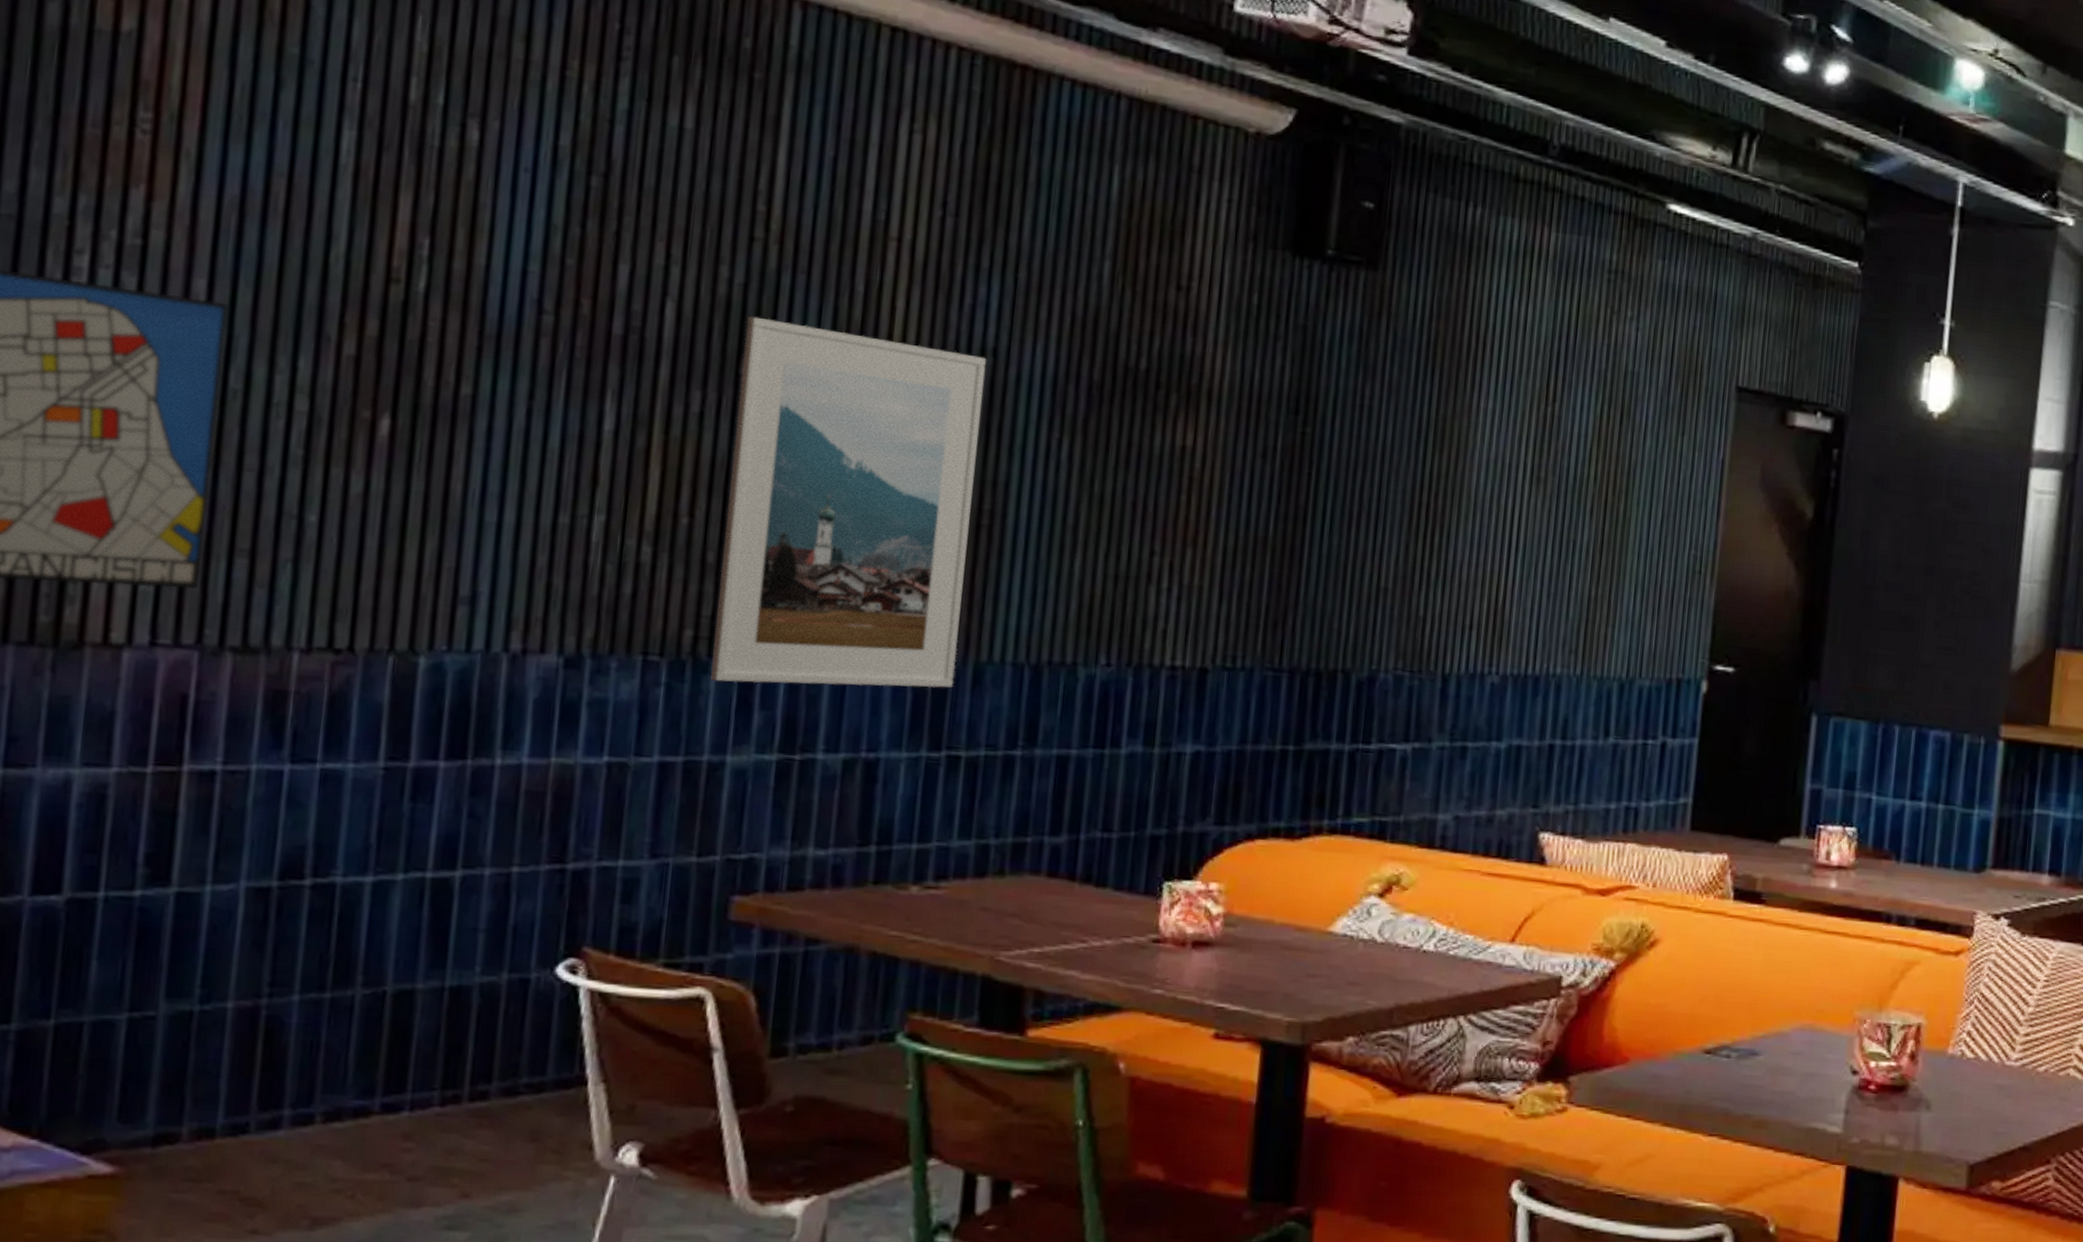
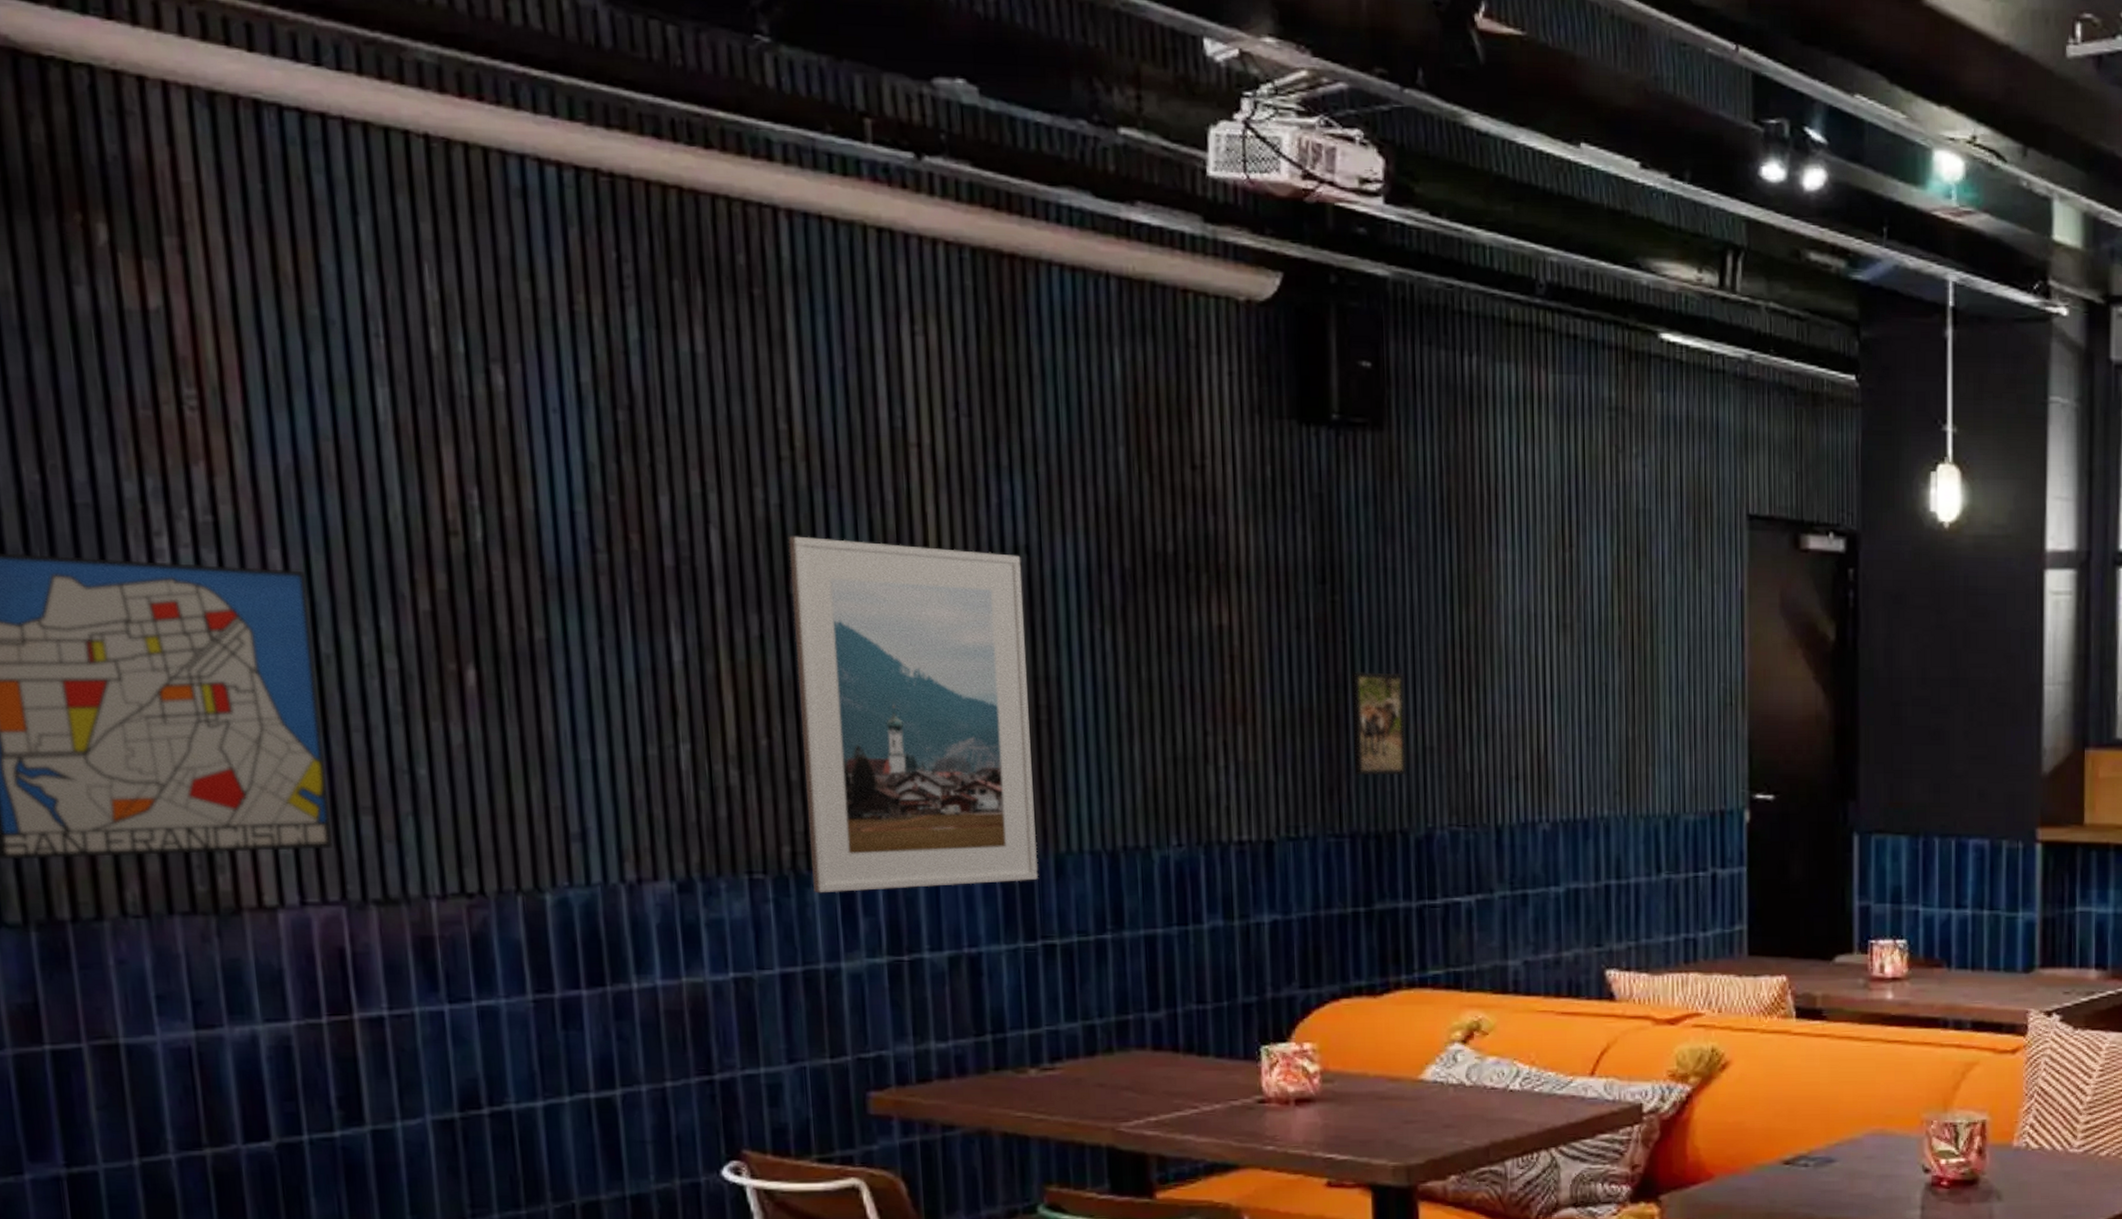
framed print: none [1303,504,1367,614] -> present [1351,671,1407,776]

